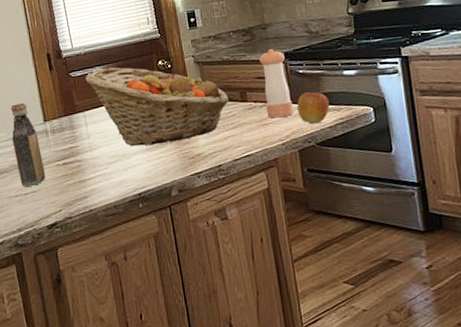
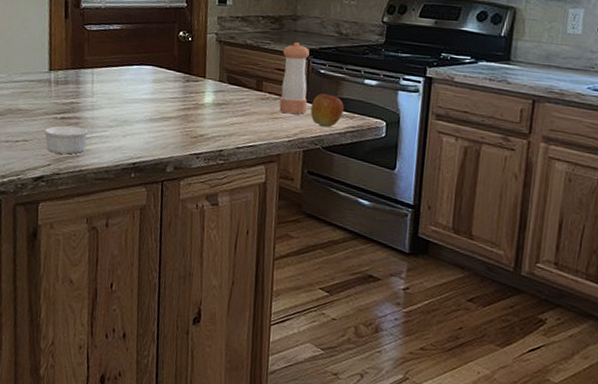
bottle: present [10,102,46,187] -> none [12,46,41,135]
ramekin: none [50,169,91,199] -> present [45,126,88,154]
fruit basket: present [85,67,229,147] -> none [100,27,244,118]

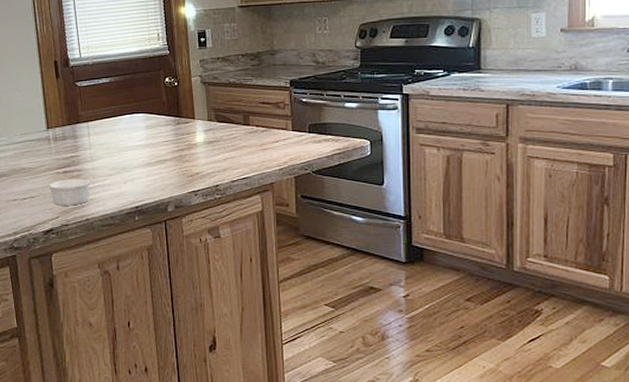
pepper shaker: present [279,42,310,114] -> none [265,76,294,144]
apple: present [310,93,344,128] -> none [298,121,328,152]

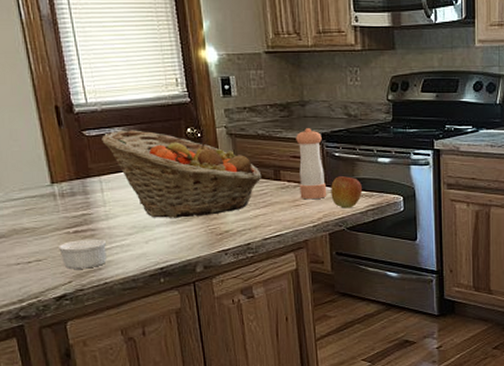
fruit basket: none [91,80,232,160] -> present [102,130,262,218]
pepper shaker: none [265,76,294,144] -> present [296,128,327,200]
apple: none [298,121,328,152] -> present [331,176,362,209]

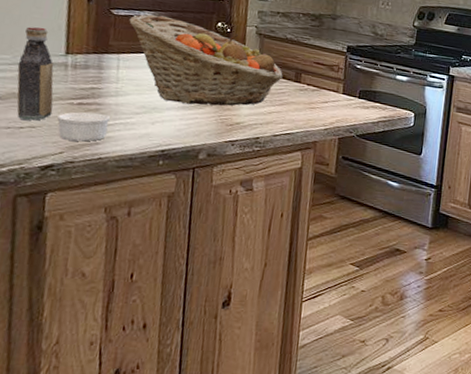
bottle: none [9,160,53,254] -> present [16,26,54,121]
pepper shaker: present [296,128,327,200] -> none [317,39,347,105]
apple: present [331,176,362,209] -> none [346,86,377,117]

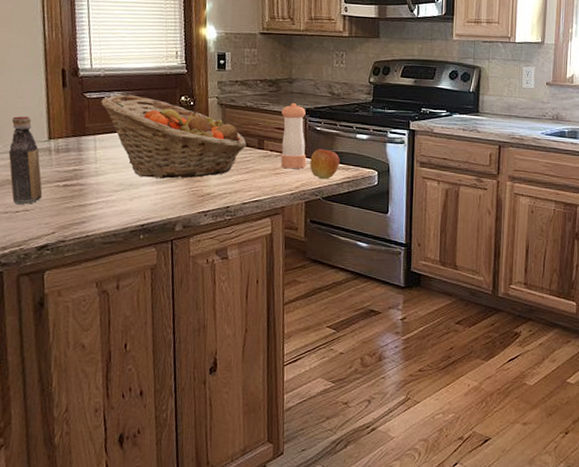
ramekin: present [57,112,110,142] -> none [47,193,92,221]
pepper shaker: none [317,39,347,105] -> present [281,103,307,169]
apple: none [346,86,377,117] -> present [310,149,340,179]

